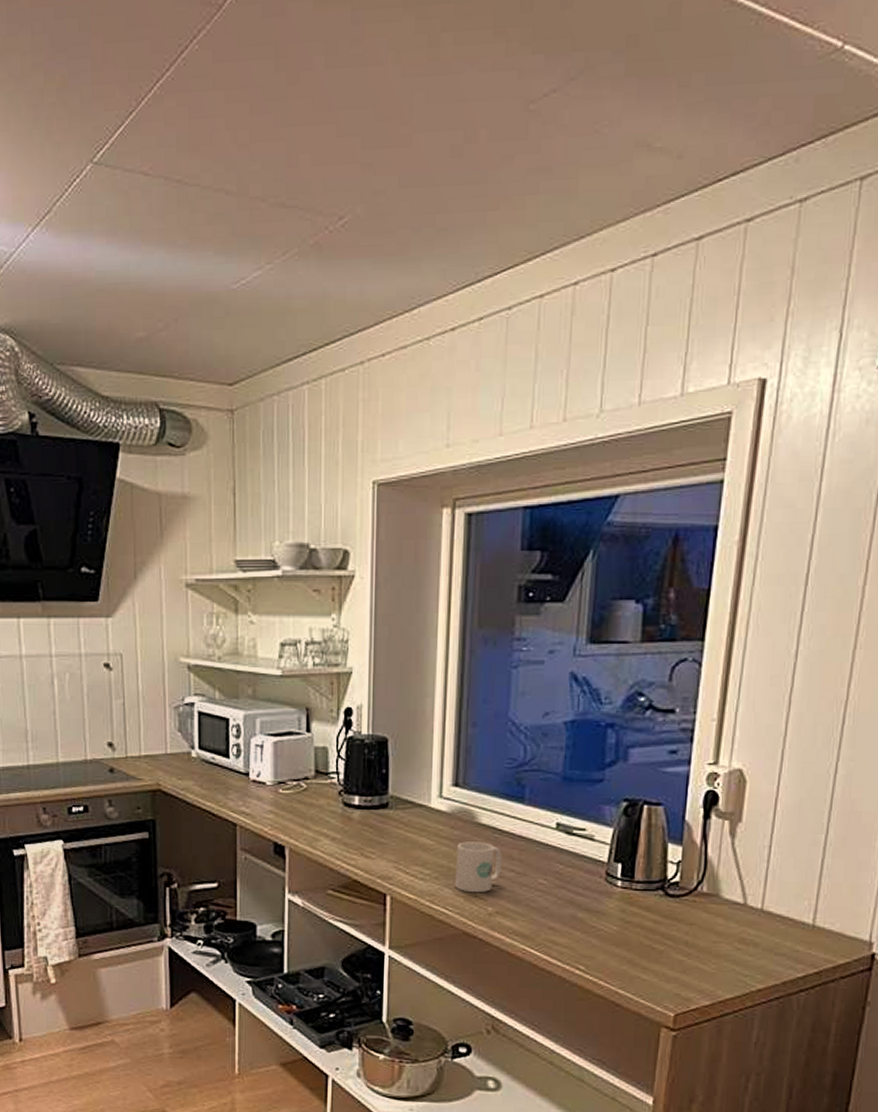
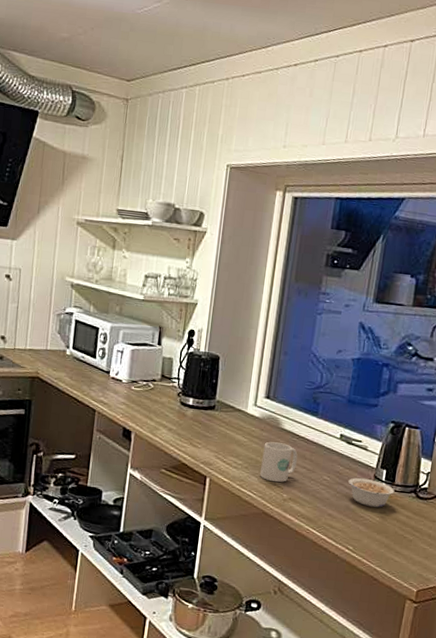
legume: none [572,877,635,913] -> present [348,478,395,508]

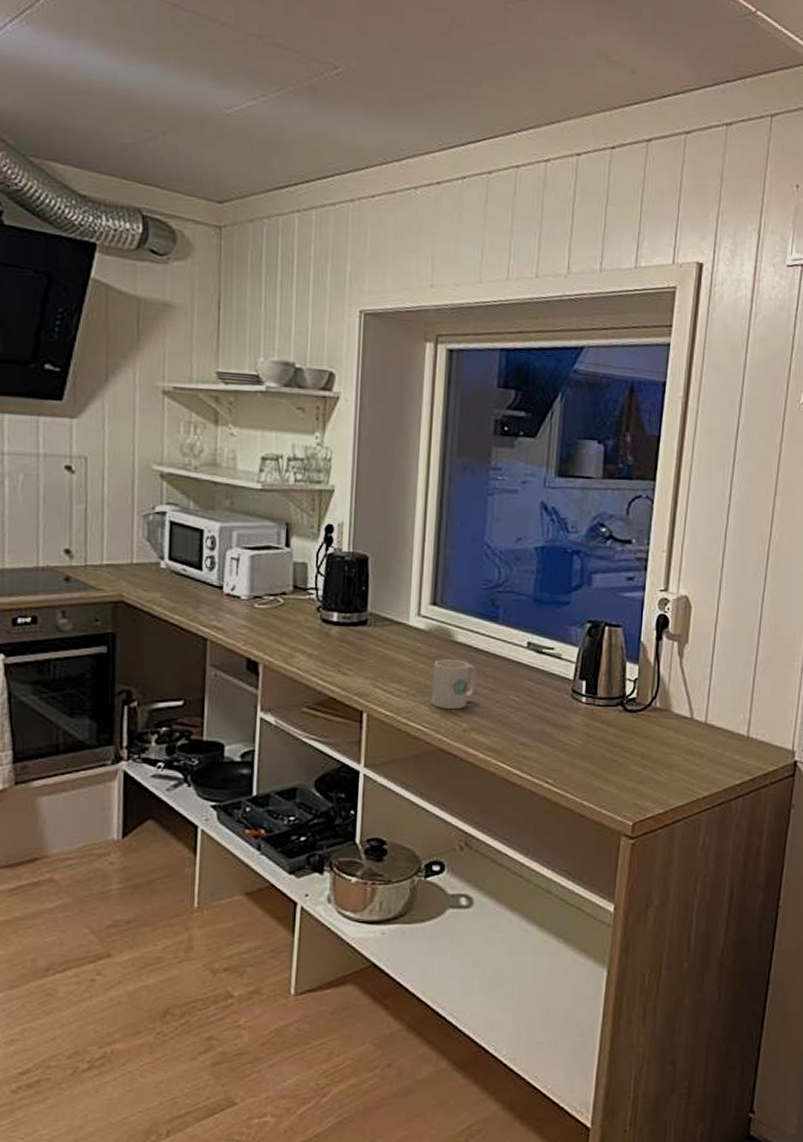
legume: present [348,478,395,508] -> none [541,694,598,728]

